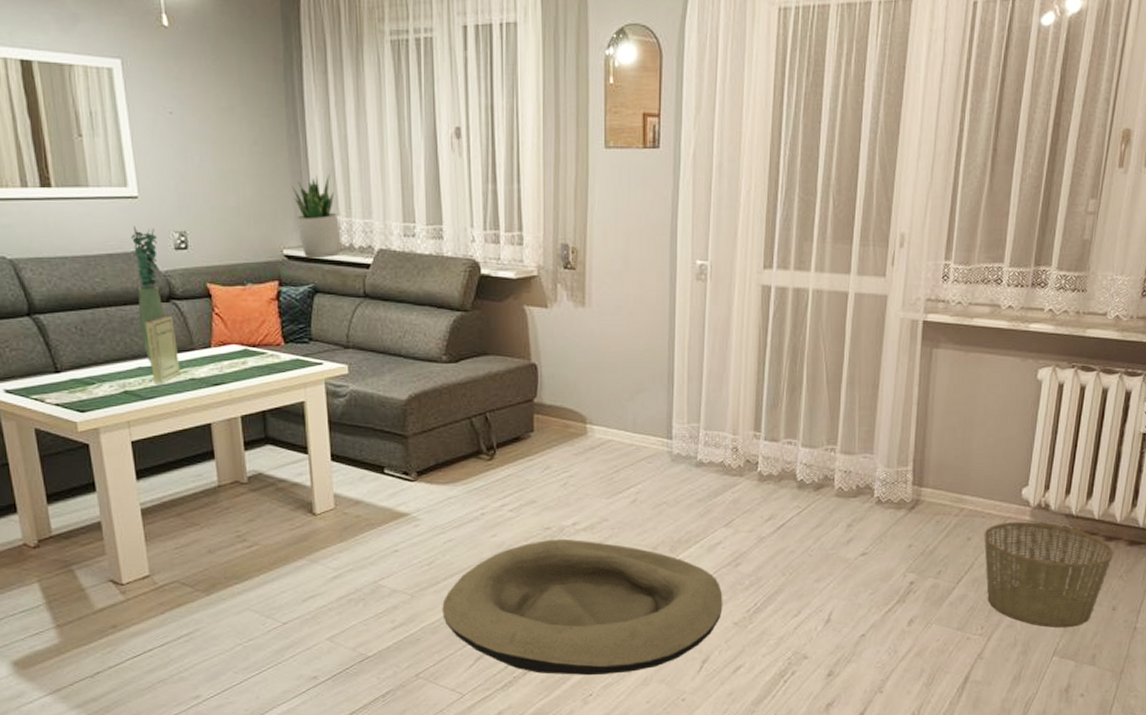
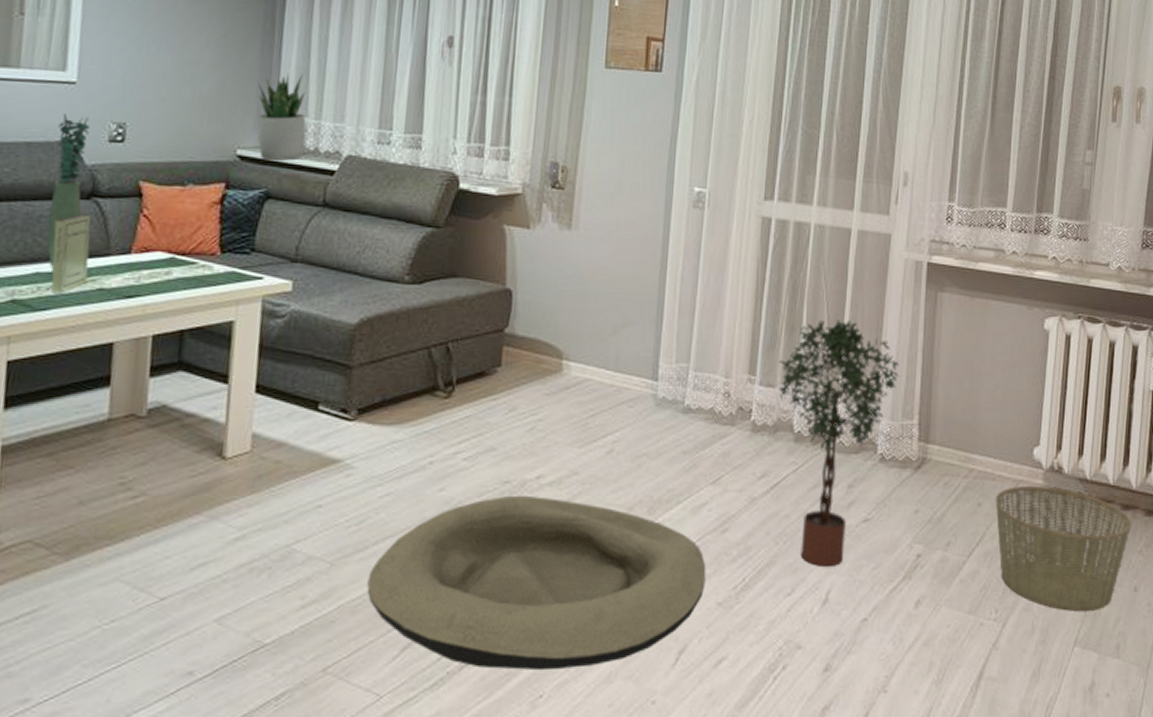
potted tree: none [781,378,895,593] -> present [778,320,900,566]

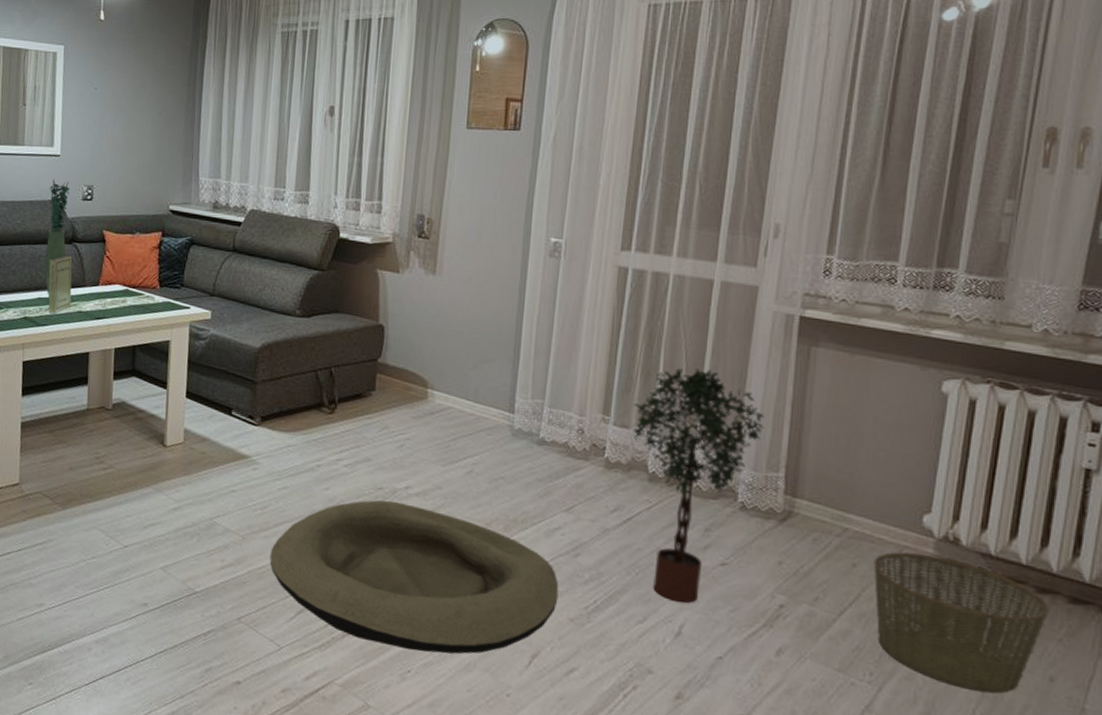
planter: present [257,73,307,161] -> none [183,143,220,214]

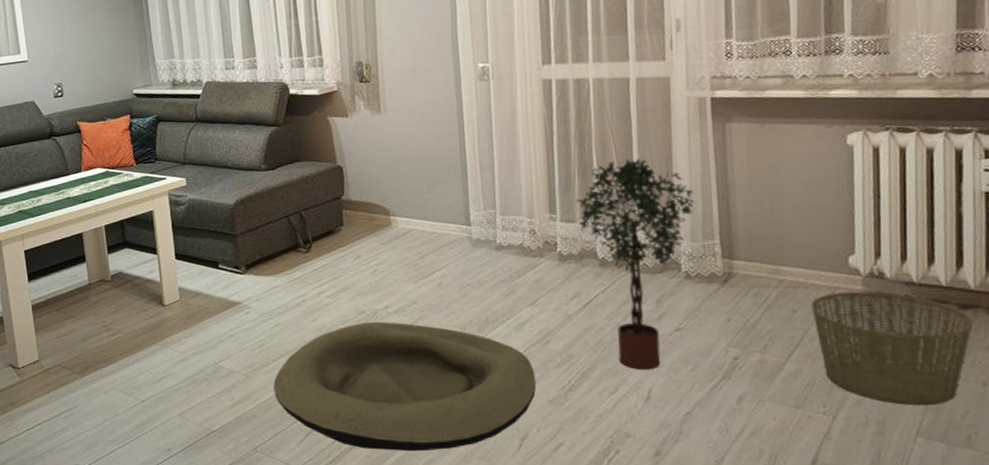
vase: present [45,179,70,297] -> none [23,83,47,189]
book: present [48,255,72,314] -> none [33,149,59,204]

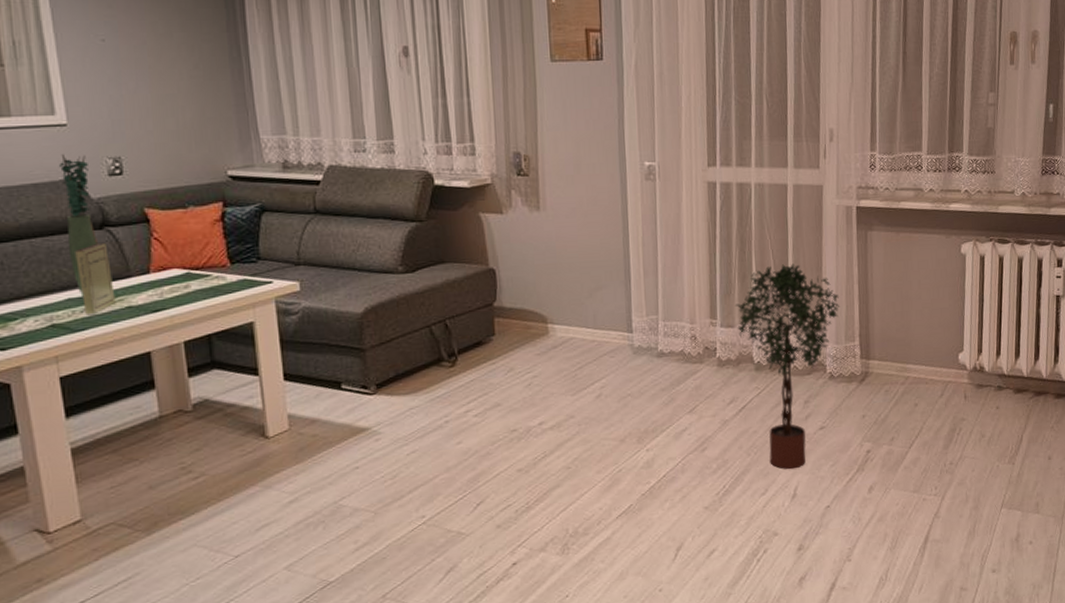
vase: none [23,83,47,189] -> present [60,154,98,296]
book: none [33,149,59,204] -> present [75,244,116,315]
dog bed: present [273,321,537,452] -> none [408,439,693,580]
basket: present [811,291,974,405] -> none [929,384,1044,481]

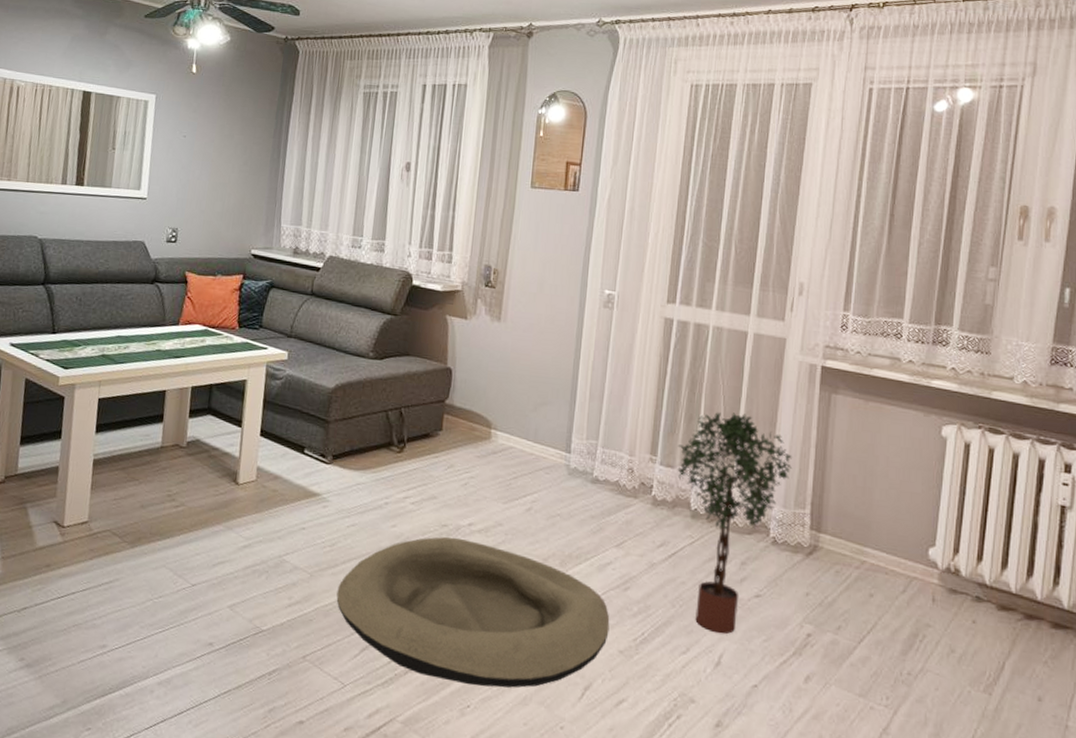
vase: present [60,154,98,296] -> none [125,221,154,335]
book: present [75,244,116,315] -> none [127,295,153,352]
dog bed: none [408,439,693,580] -> present [336,537,610,688]

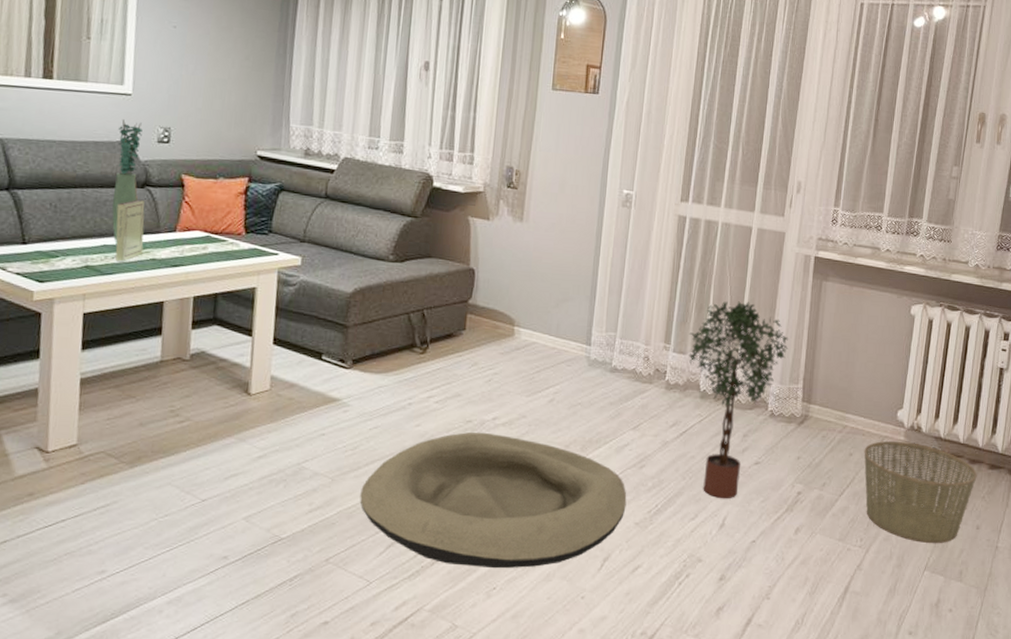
vase: none [125,221,154,335] -> present [111,119,143,244]
book: none [127,295,153,352] -> present [115,200,145,262]
basket: none [887,582,1036,714] -> present [864,440,977,543]

